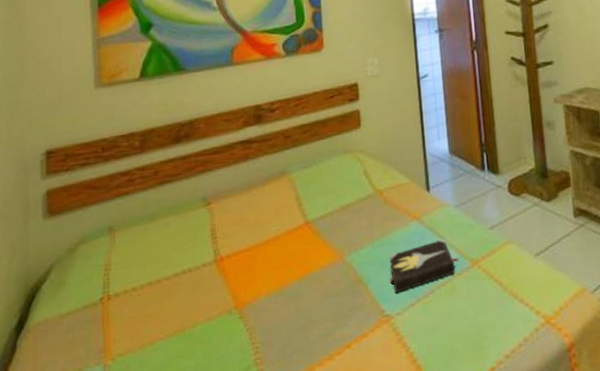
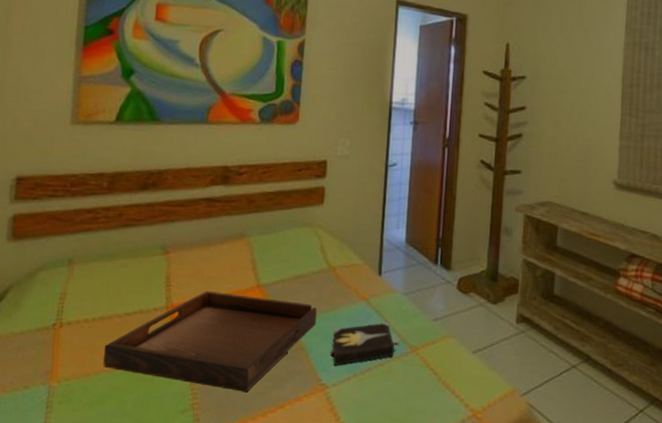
serving tray: none [157,233,372,338] -> present [103,290,317,392]

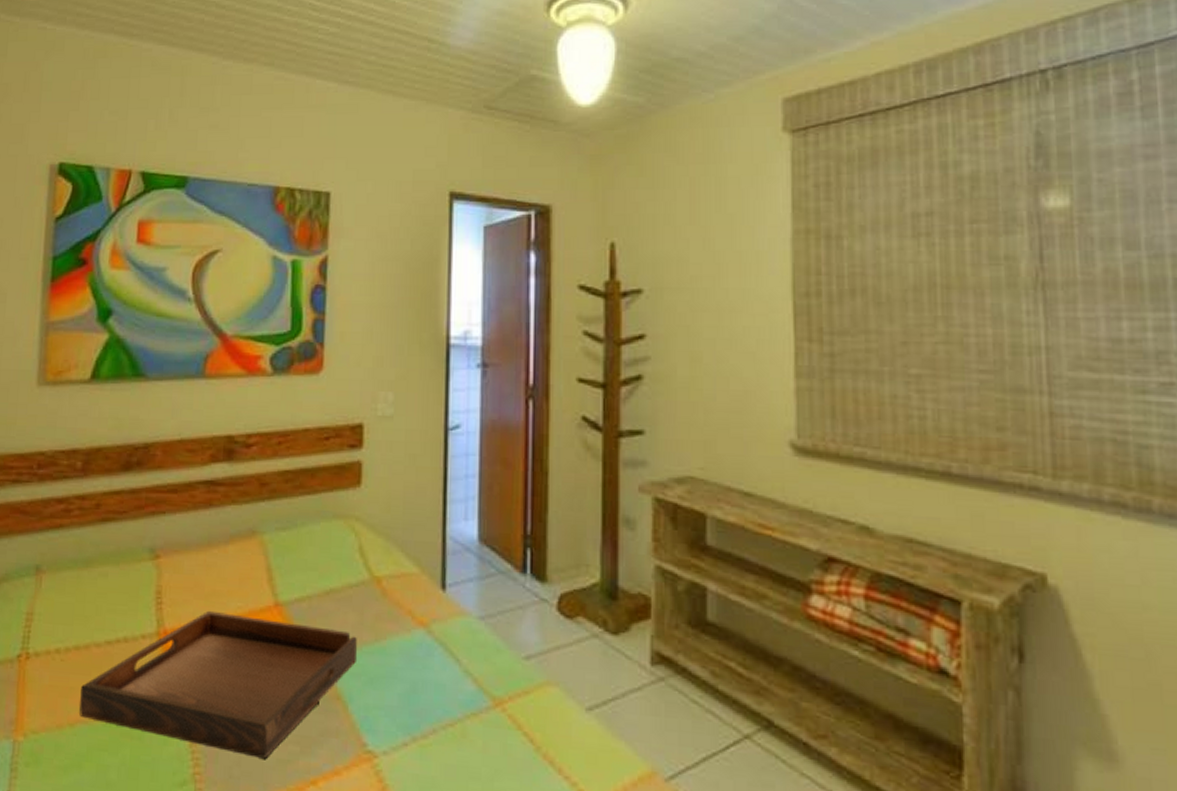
hardback book: present [330,321,400,366] -> none [378,659,477,724]

